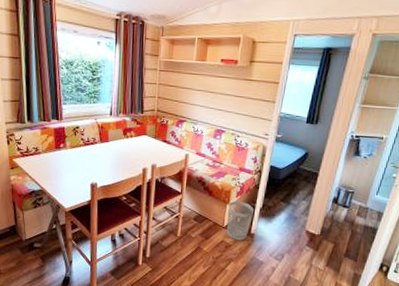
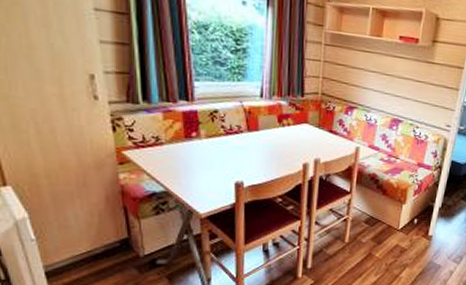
wastebasket: present [226,200,255,241] -> none [401,200,433,244]

